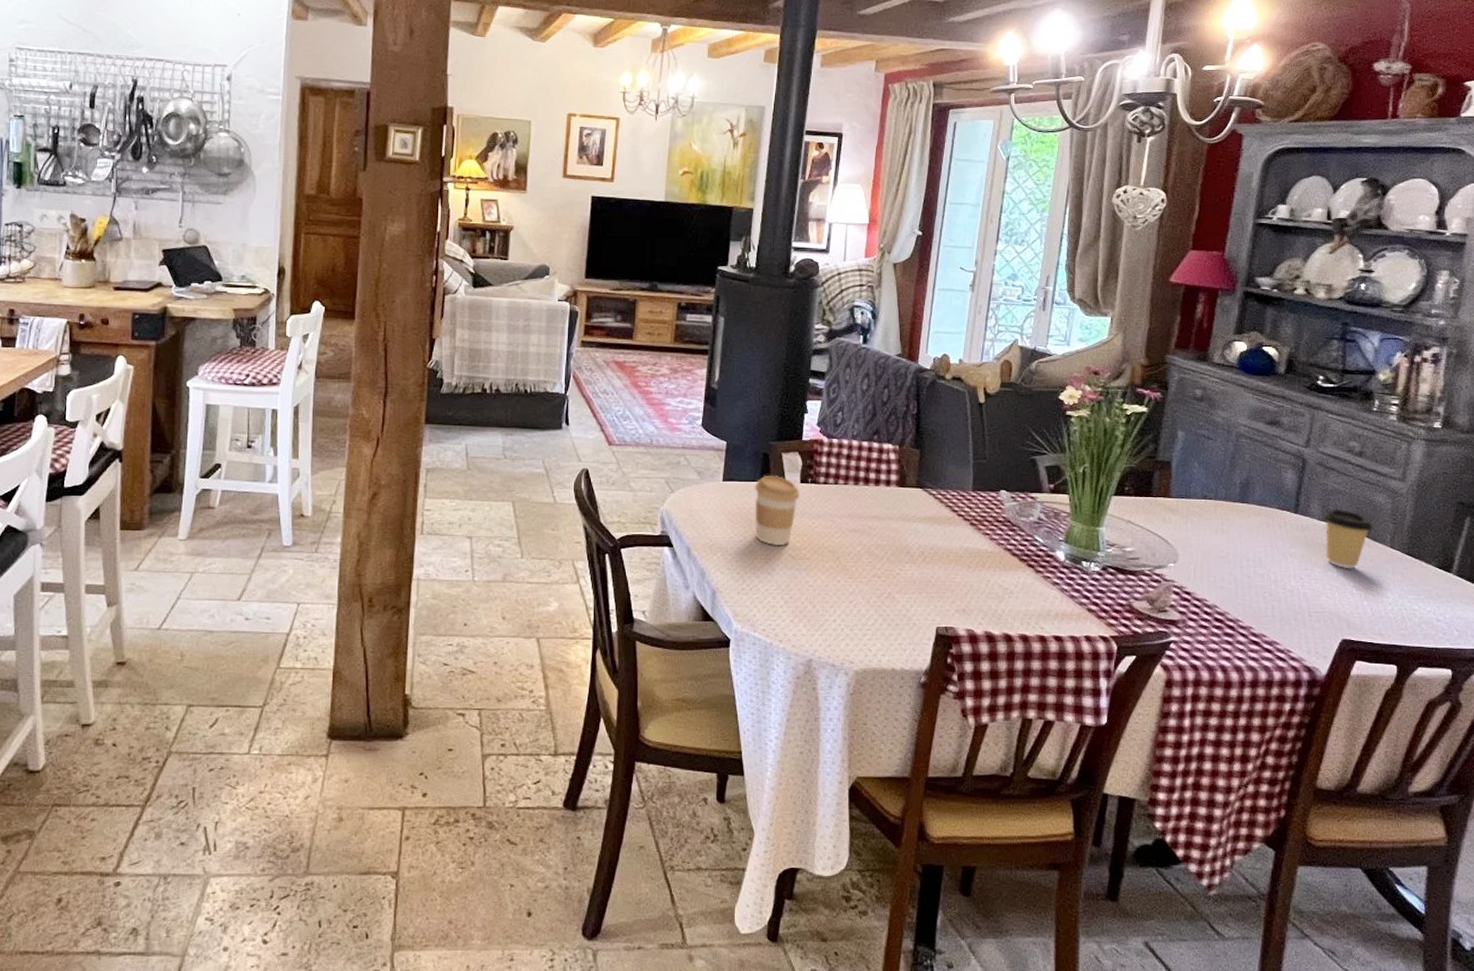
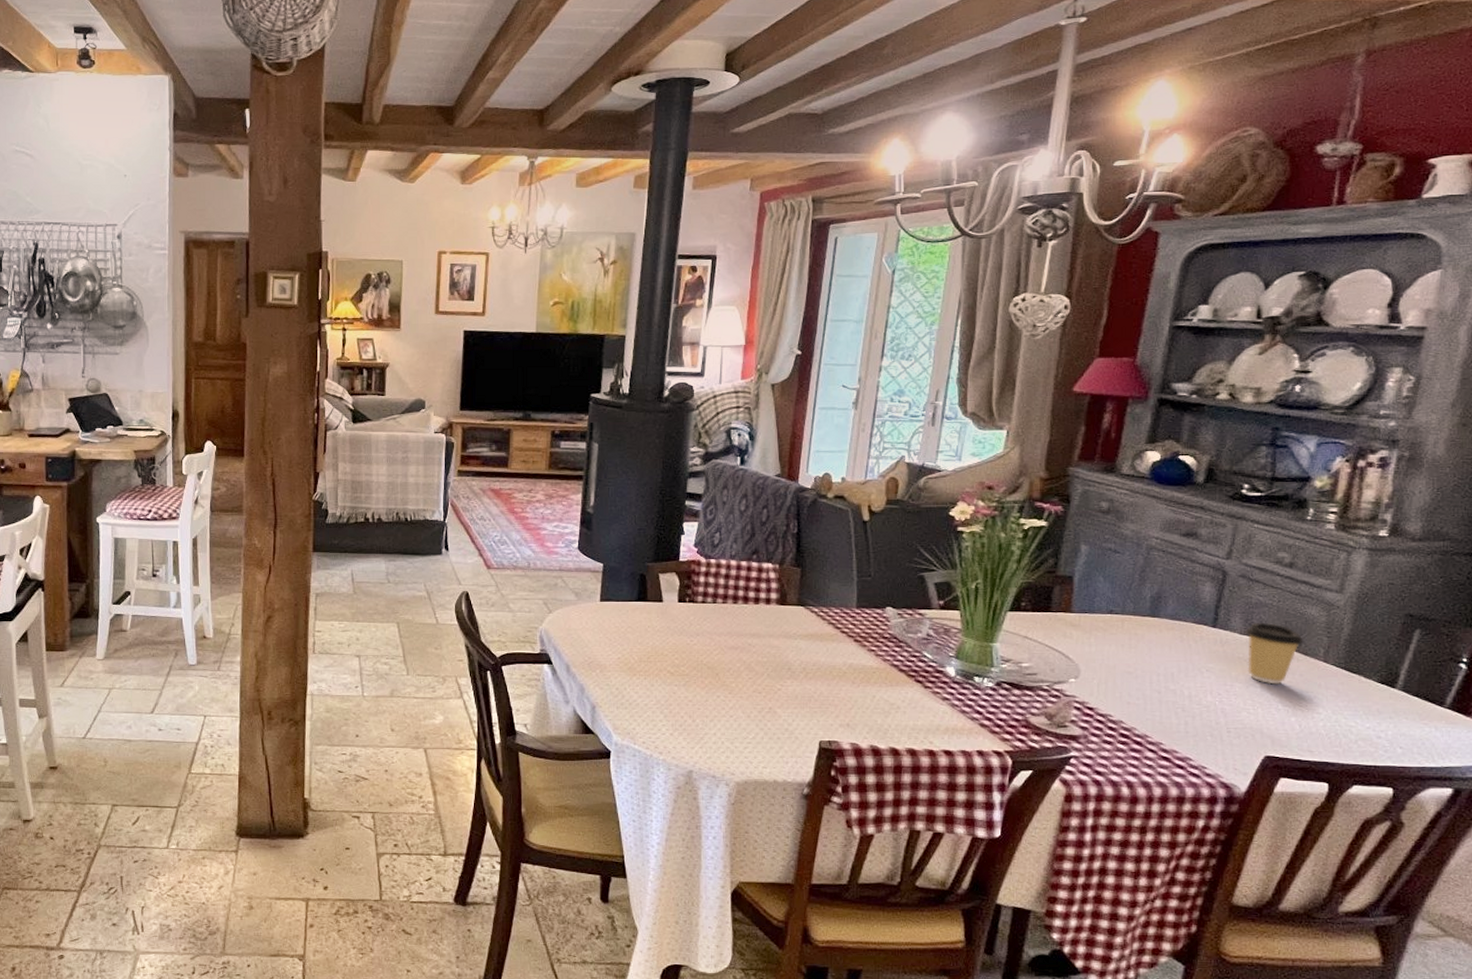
coffee cup: present [755,475,801,546] -> none [632,595,679,663]

